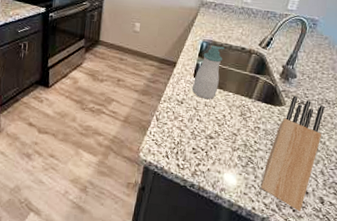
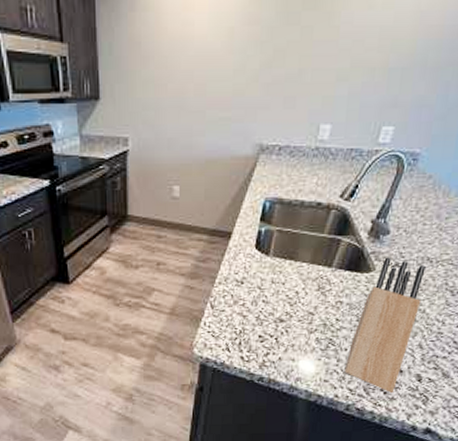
soap bottle: present [191,46,225,99] -> none [253,205,294,274]

